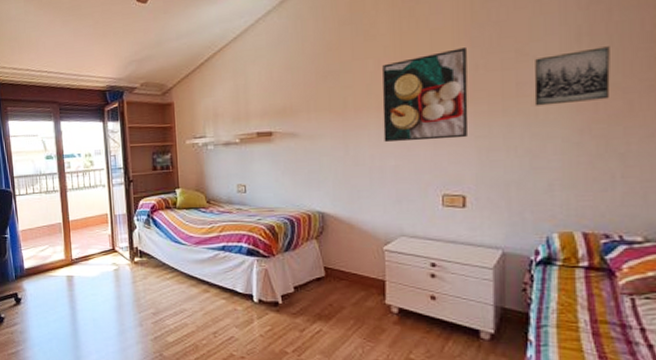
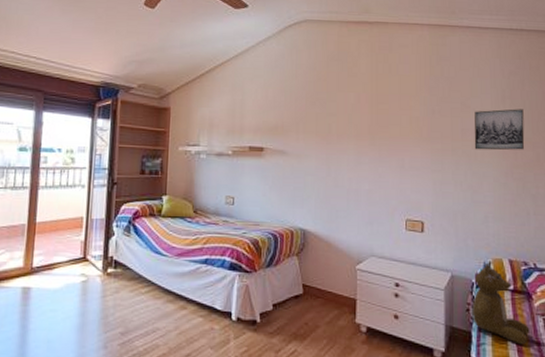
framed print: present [382,48,469,143] -> none [360,94,427,171]
teddy bear: none [530,233,611,327] -> present [472,259,530,345]

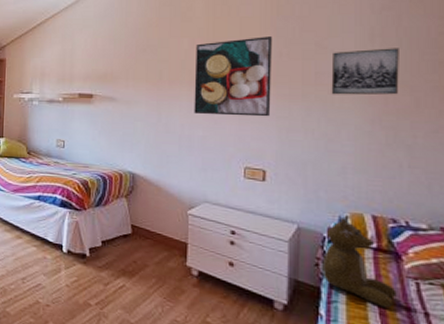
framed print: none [360,94,427,171] -> present [194,37,272,117]

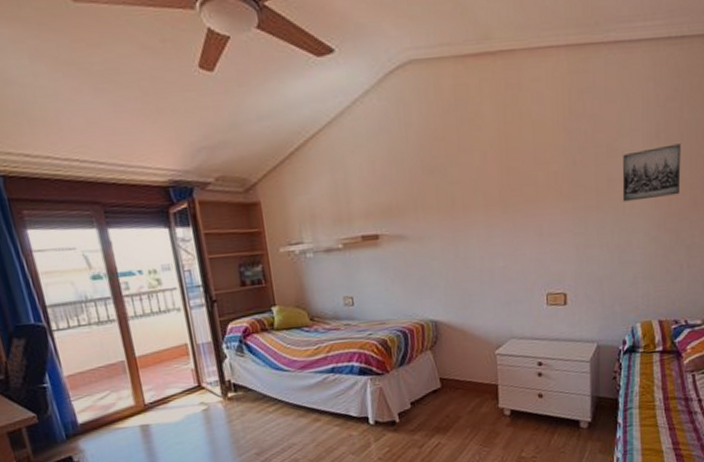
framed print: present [194,37,272,117] -> none [488,141,568,243]
teddy bear: present [322,214,397,308] -> none [619,323,678,404]

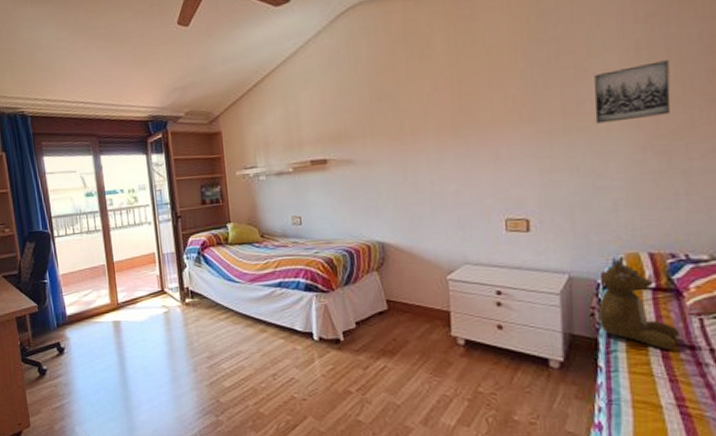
teddy bear: none [619,323,678,404] -> present [598,255,680,350]

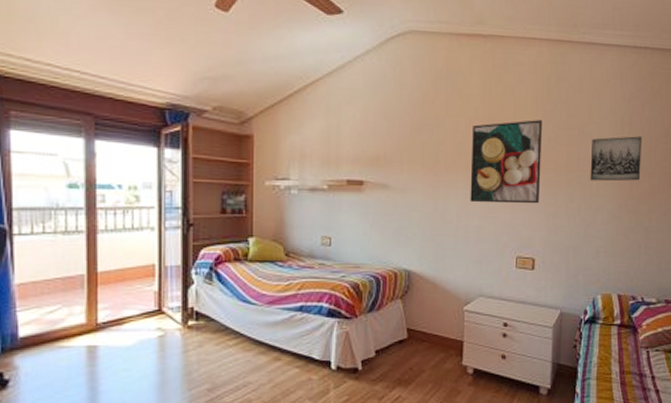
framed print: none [439,65,530,167] -> present [470,120,542,204]
teddy bear: present [598,255,680,350] -> none [579,295,633,378]

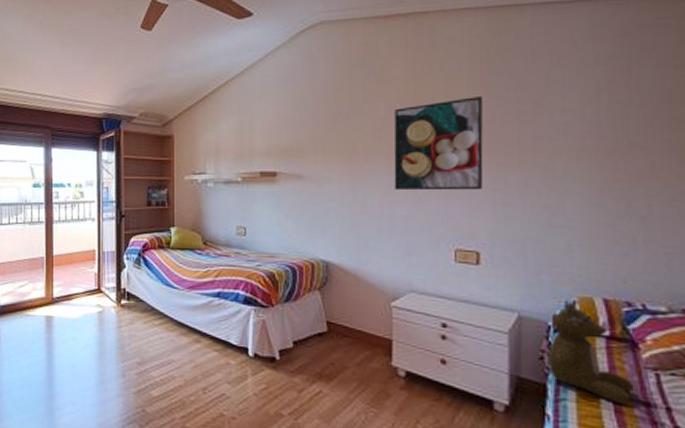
teddy bear: none [579,295,633,378] -> present [547,298,634,405]
wall art: present [590,136,642,182] -> none [552,104,631,162]

